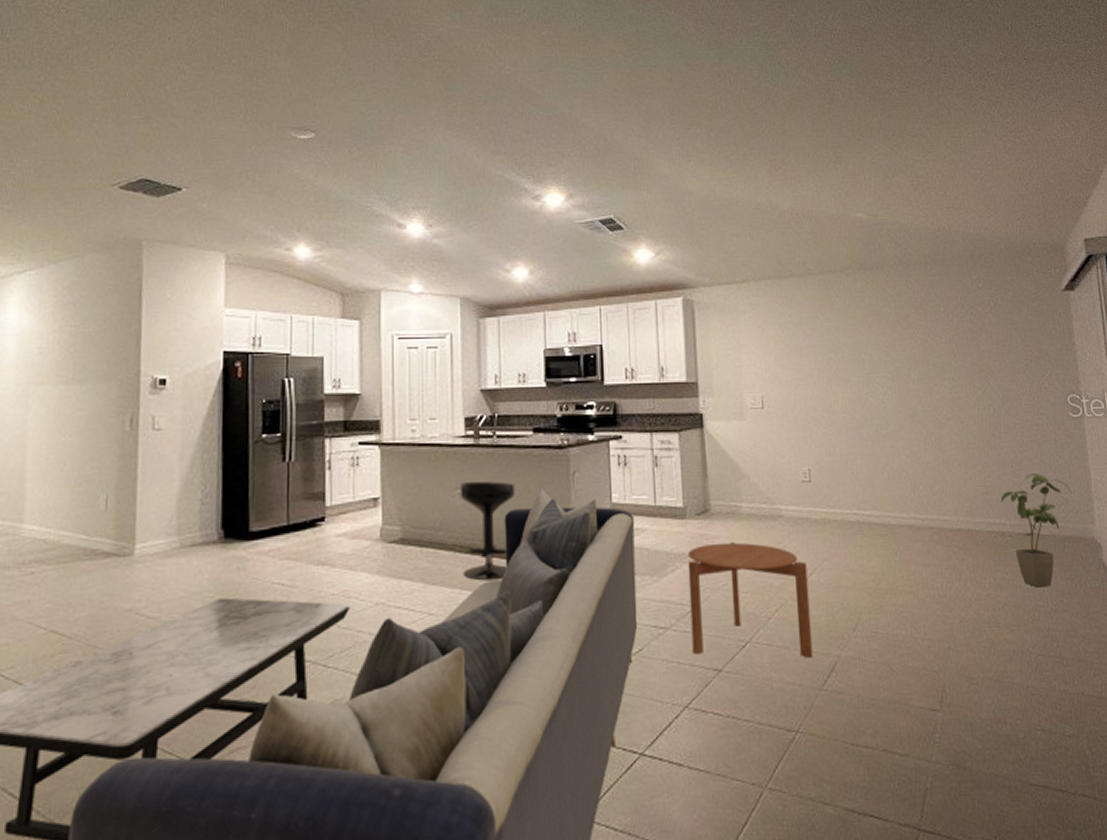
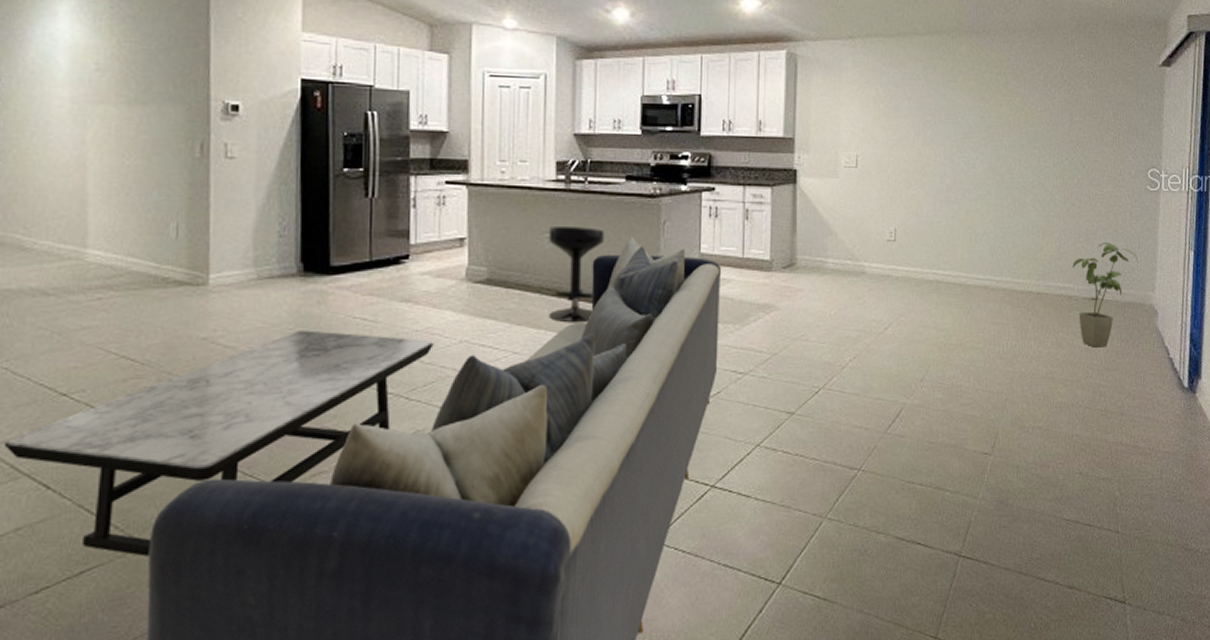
side table: present [687,542,814,658] -> none [768,295,884,404]

